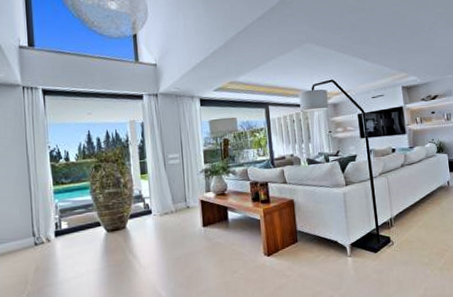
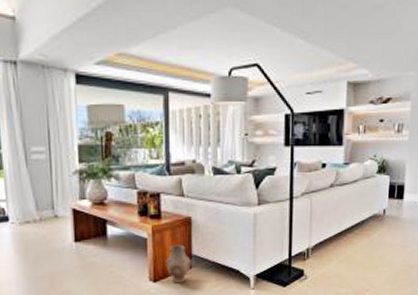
vase: none [276,223,298,256] -> present [165,245,192,283]

